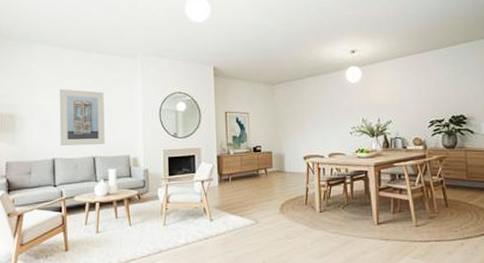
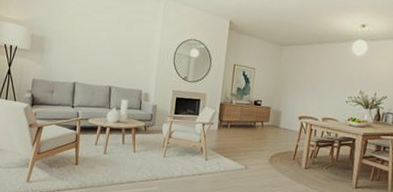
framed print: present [59,89,105,146] -> none [81,20,126,77]

